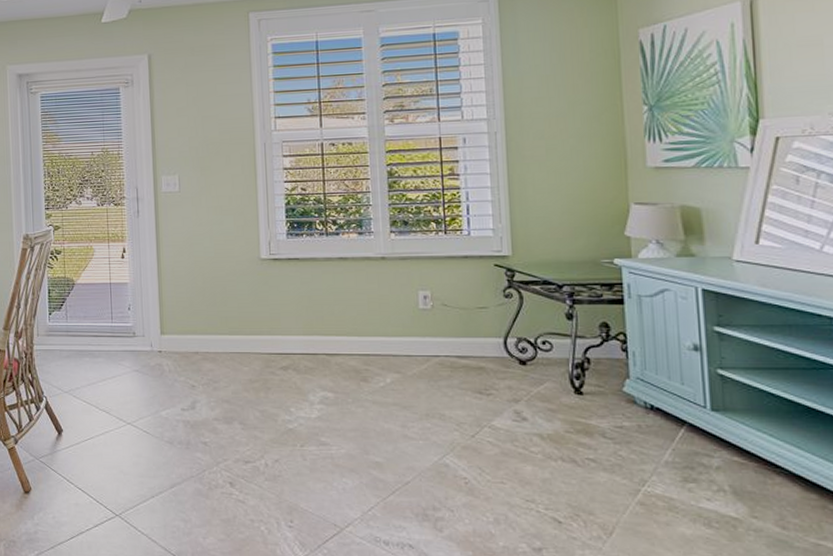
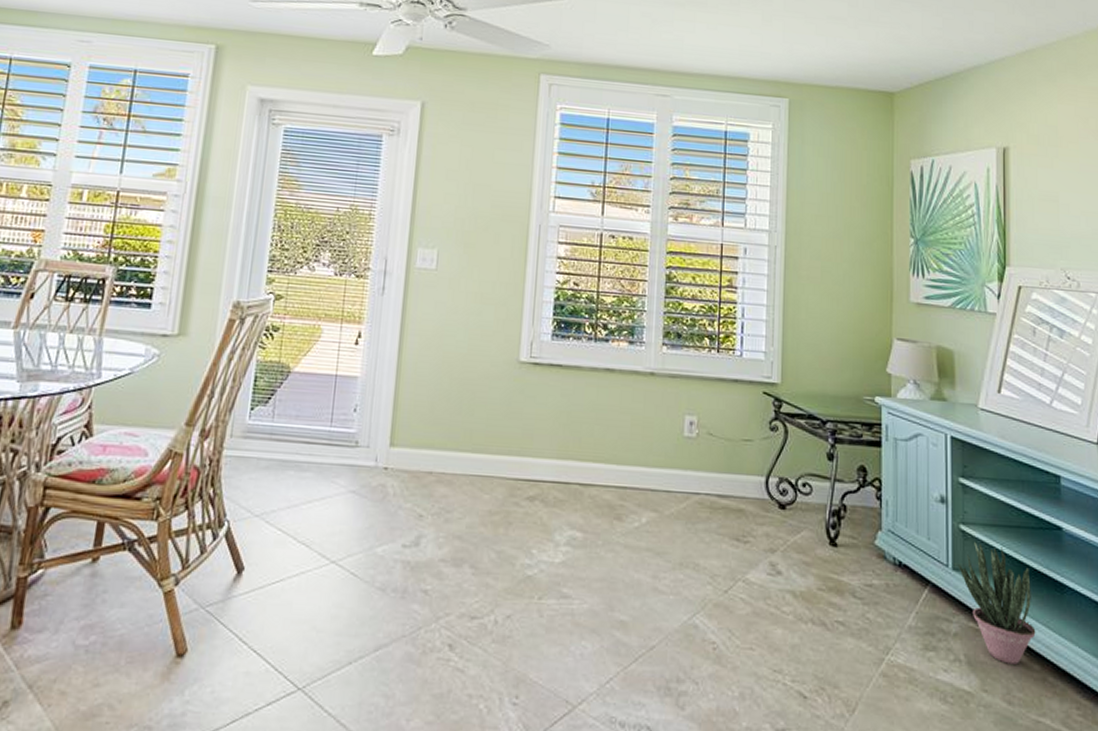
potted plant: none [718,385,812,494] -> present [959,542,1036,664]

